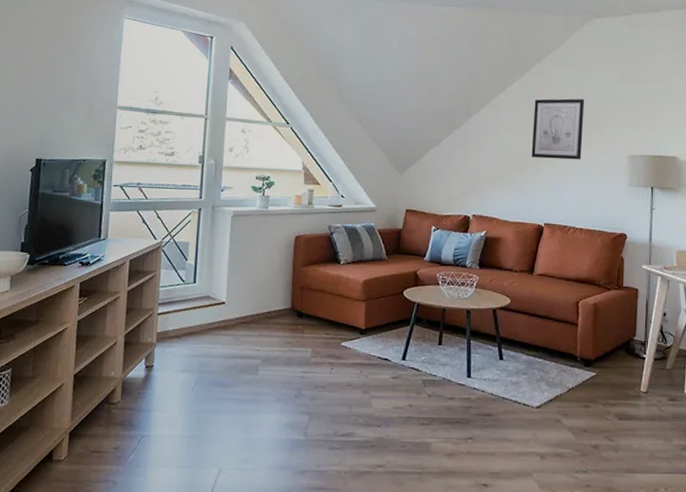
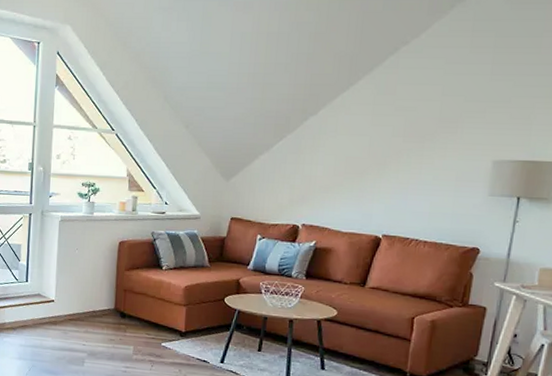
wall art: present [531,98,585,160] -> none [374,96,446,166]

